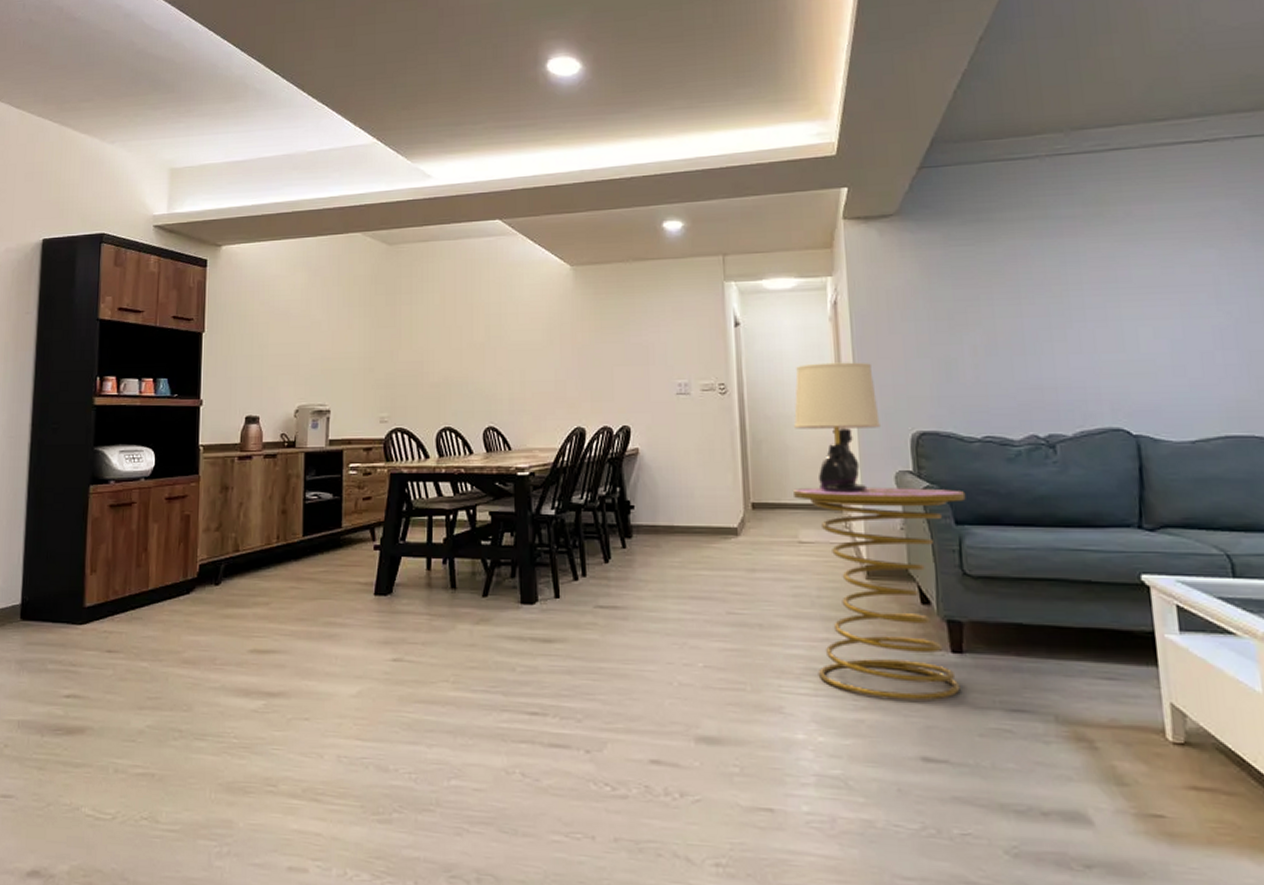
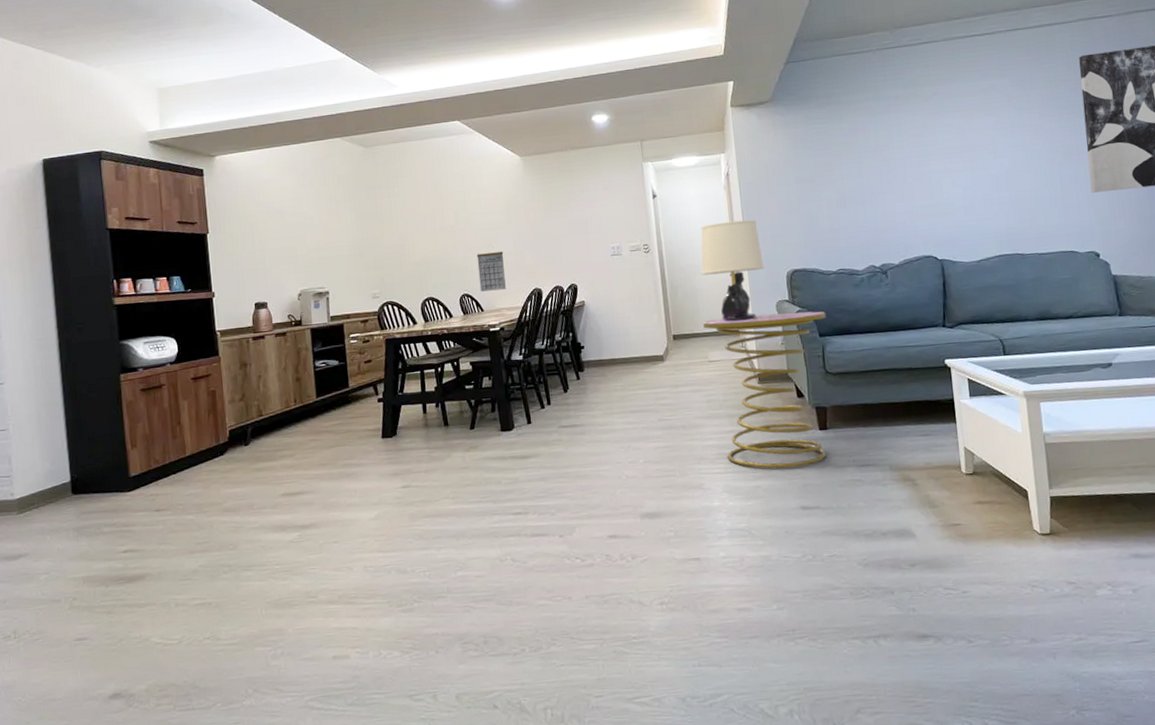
calendar: none [508,379,541,426] -> present [476,251,506,292]

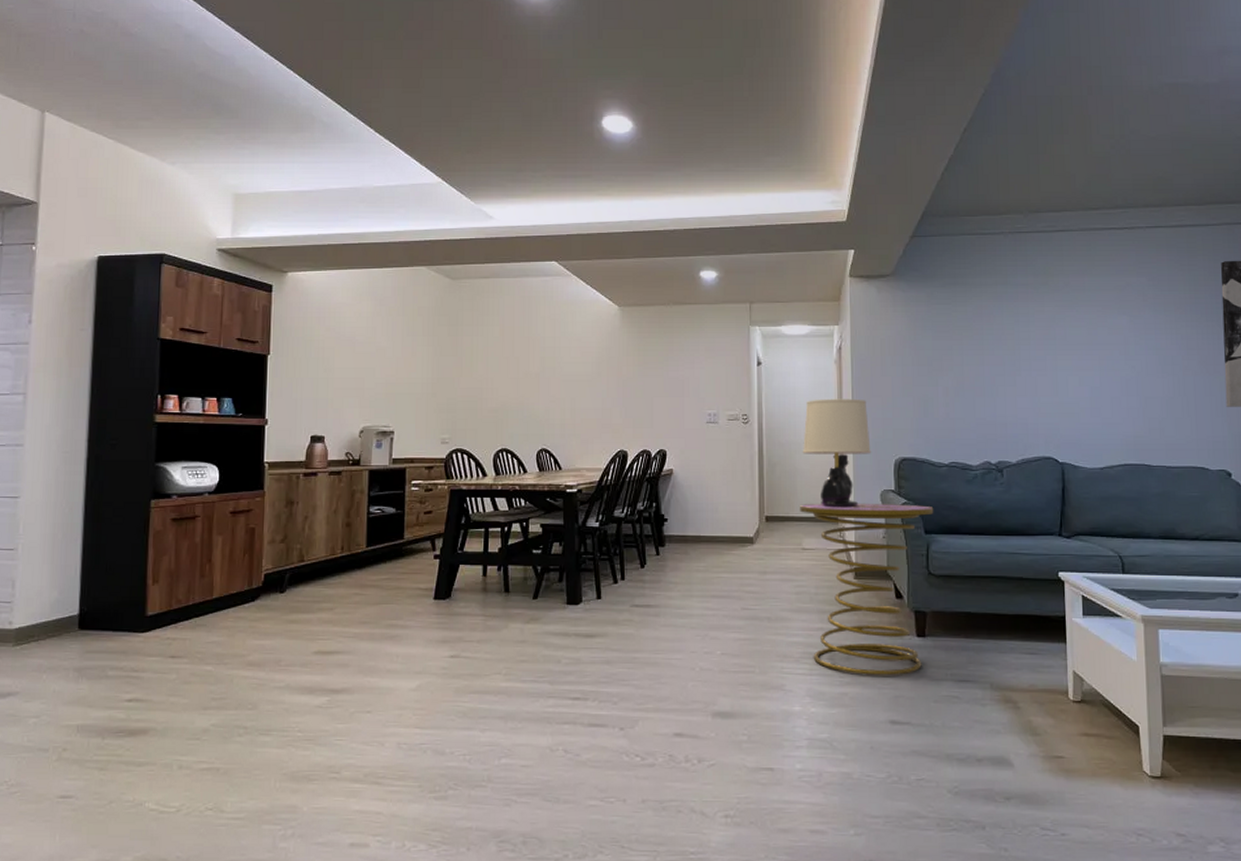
calendar: present [476,251,506,292] -> none [560,407,590,448]

